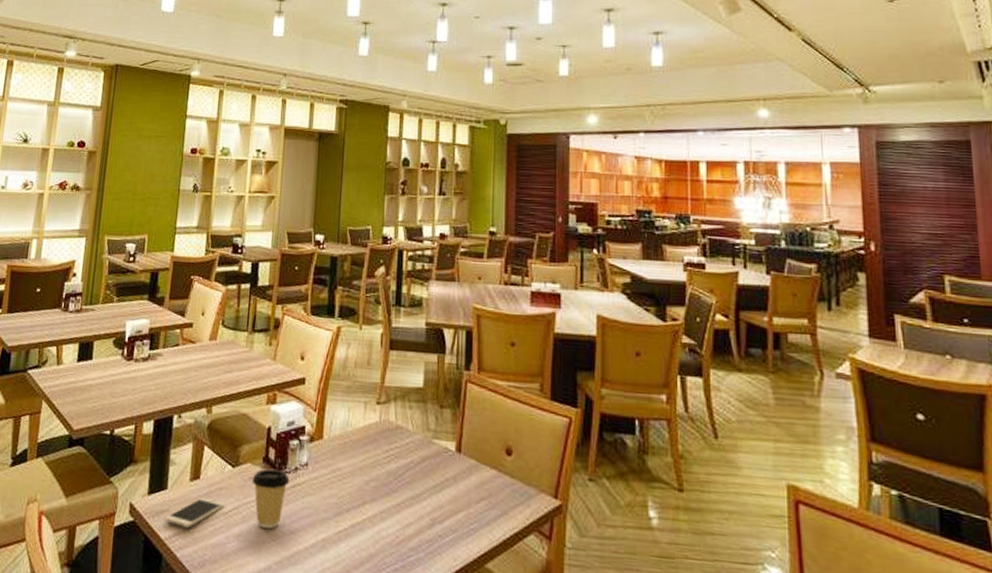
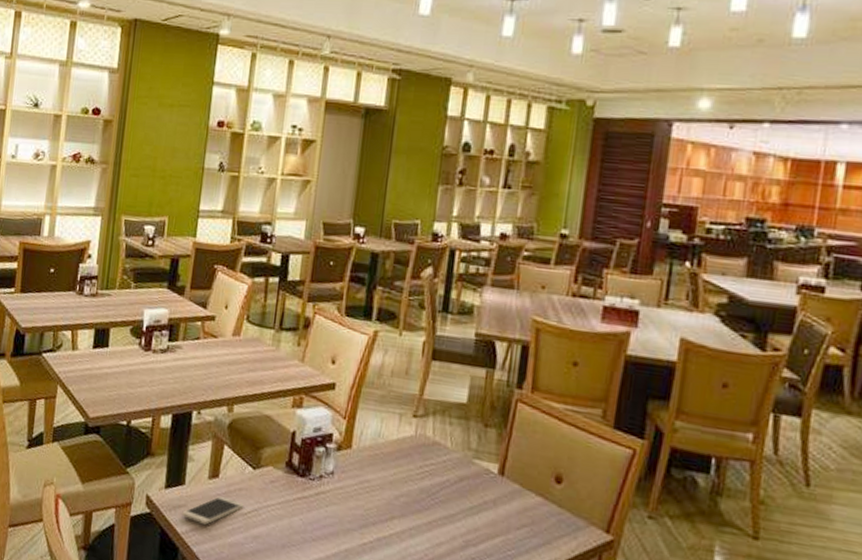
coffee cup: present [251,468,290,529] -> none [273,473,314,534]

